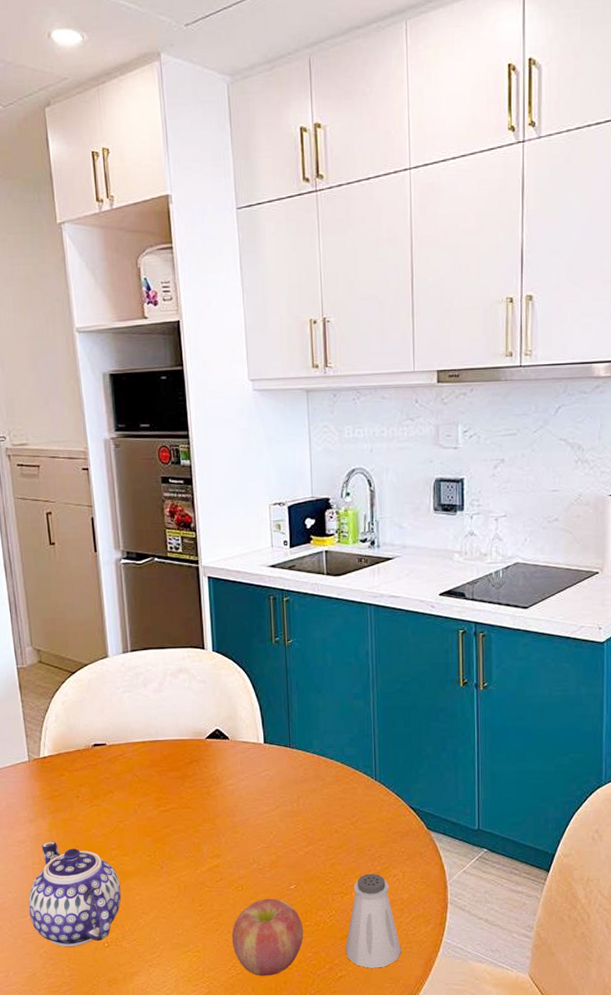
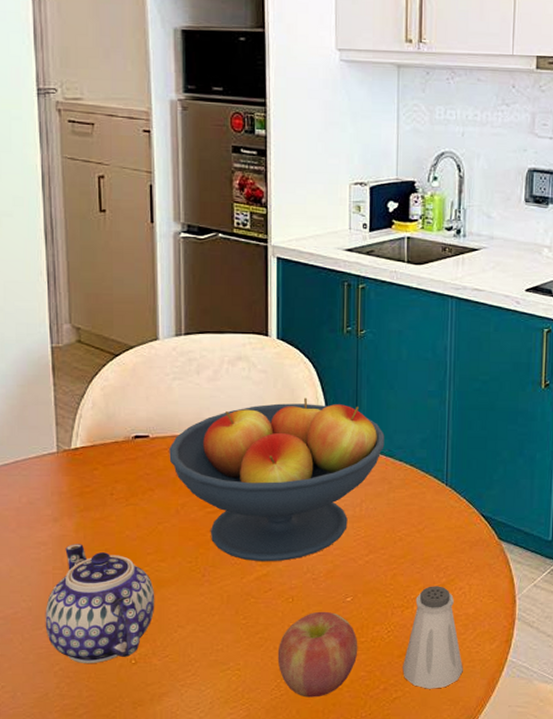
fruit bowl: none [124,704,316,855] -> present [169,397,385,562]

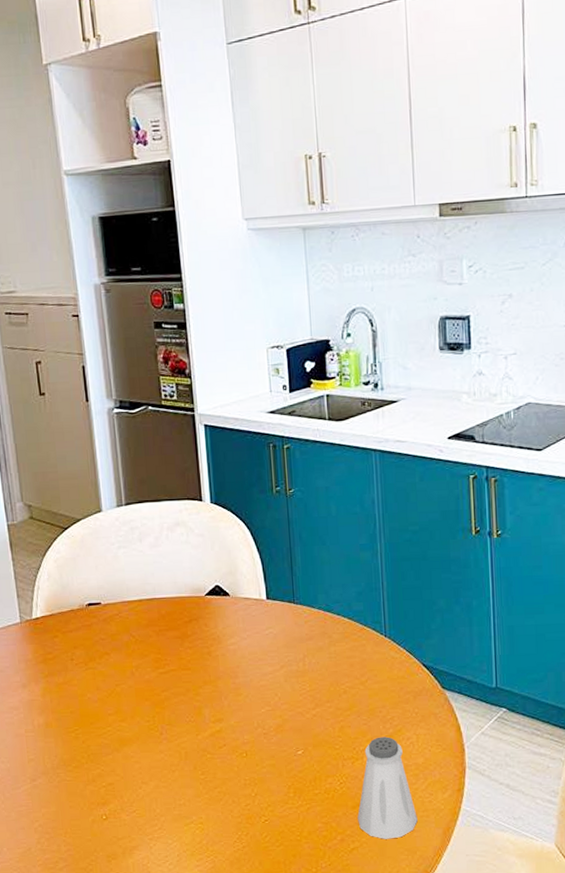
teapot: present [45,544,155,664] -> none [22,707,120,821]
fruit bowl: present [169,397,385,562] -> none [120,558,322,719]
apple: present [277,611,358,698] -> none [236,765,313,849]

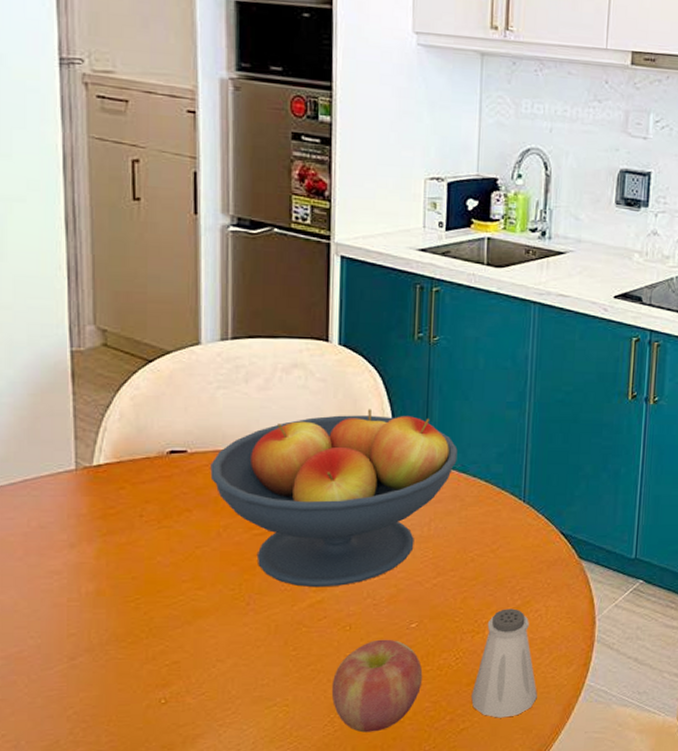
fruit bowl: none [120,558,322,719] -> present [210,409,458,588]
apple: none [236,765,313,849] -> present [331,639,423,733]

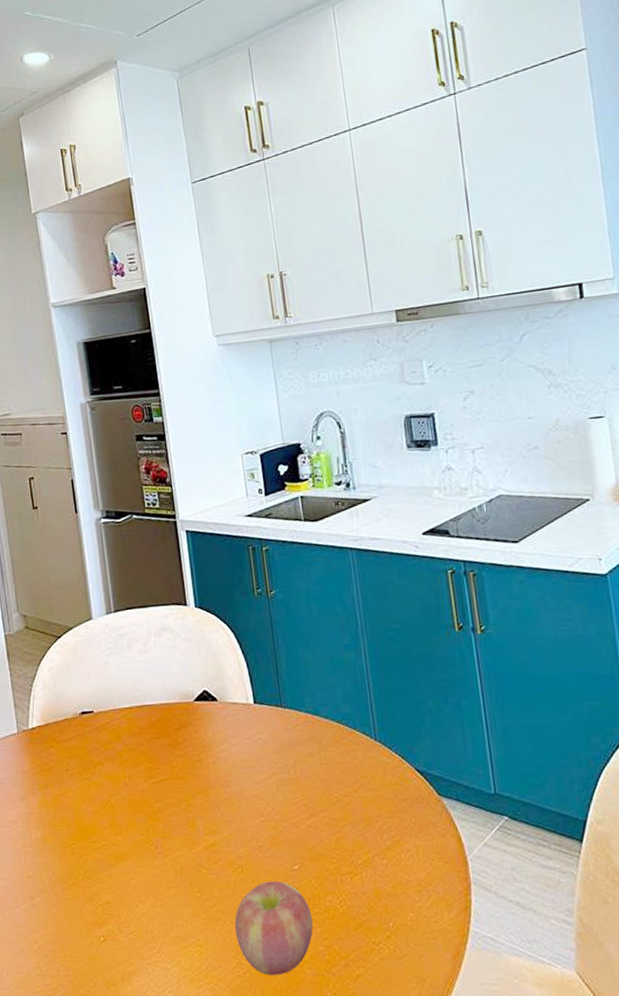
fruit bowl: present [210,409,458,588] -> none [112,662,309,831]
saltshaker: present [471,608,537,718] -> none [360,849,425,965]

